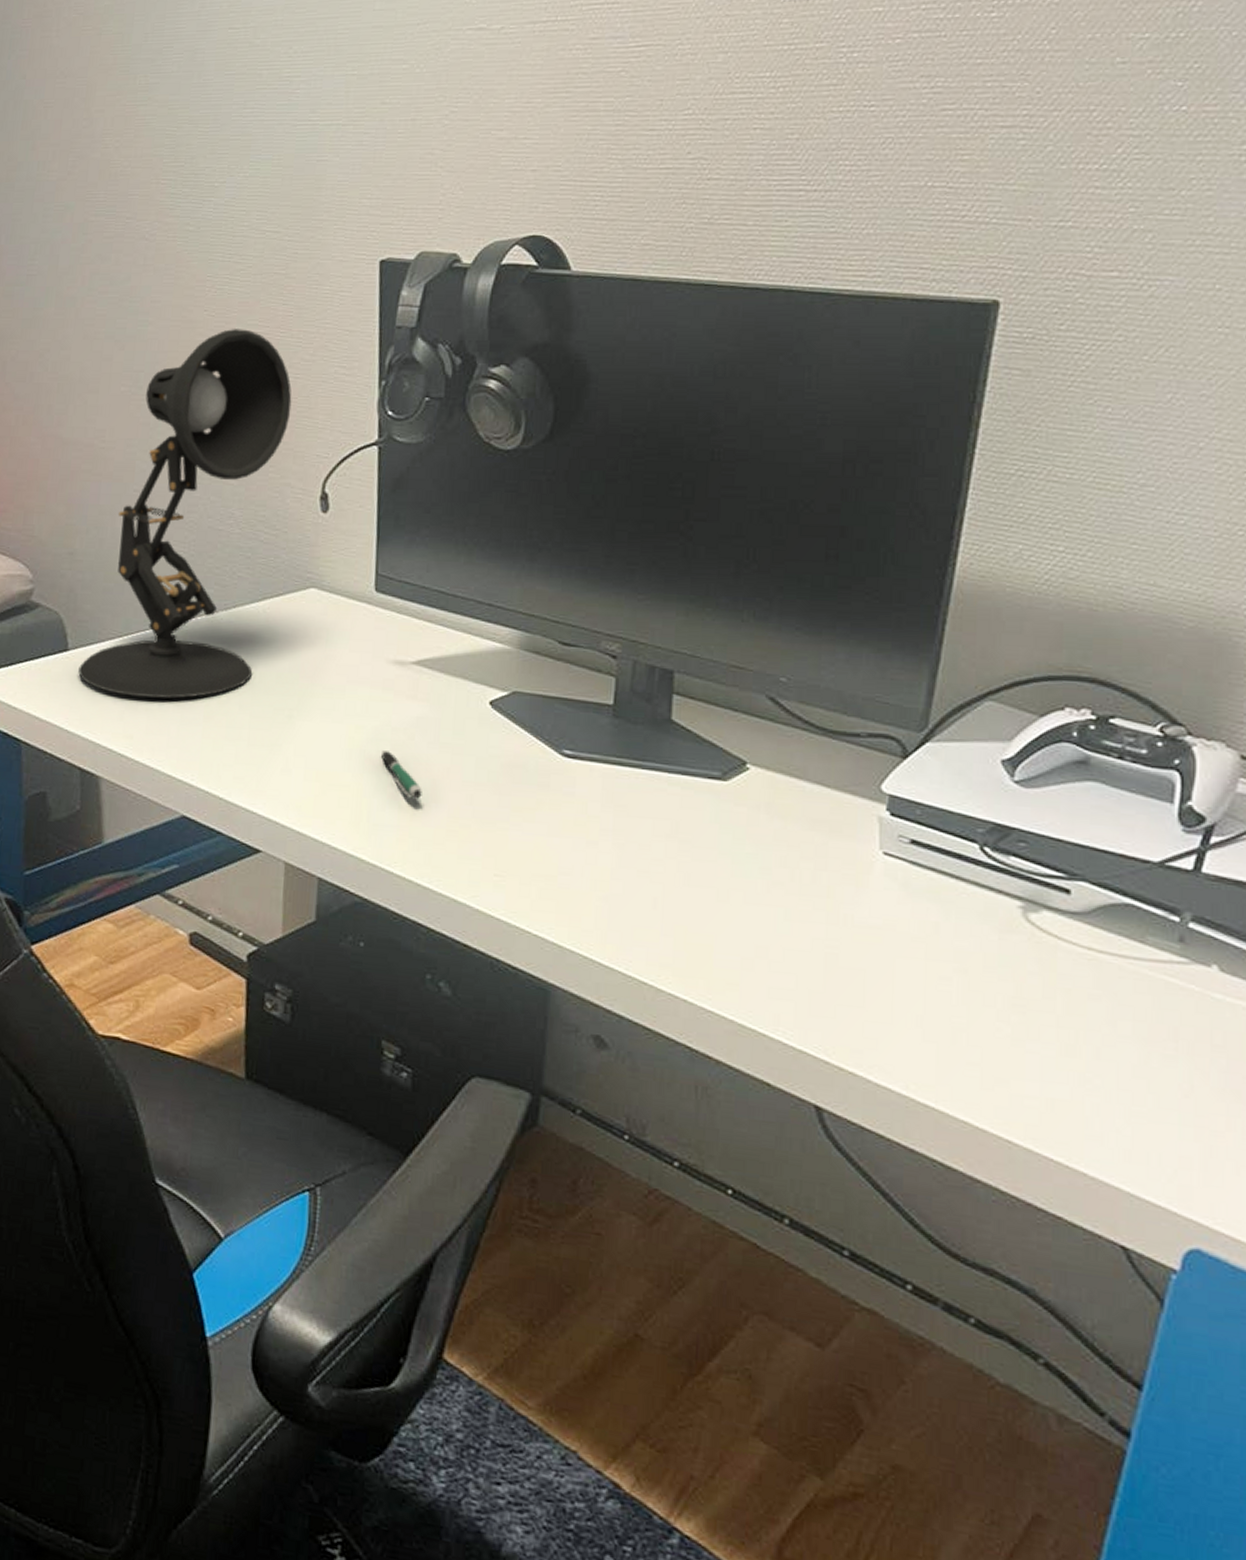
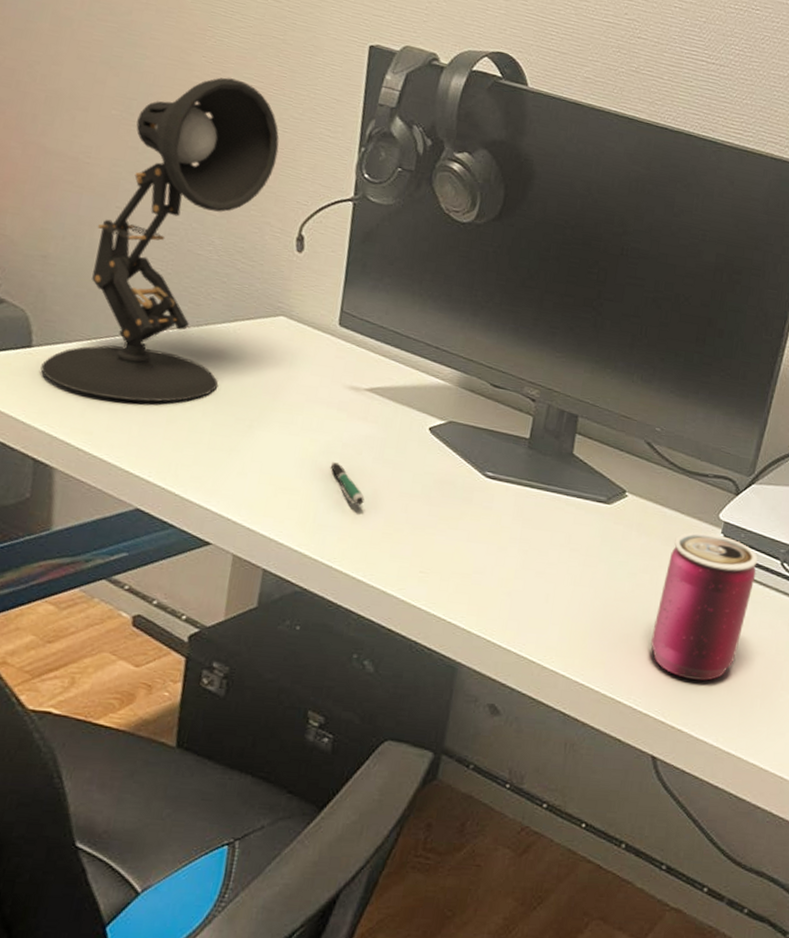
can: none [800,810,944,1008] -> present [651,532,758,681]

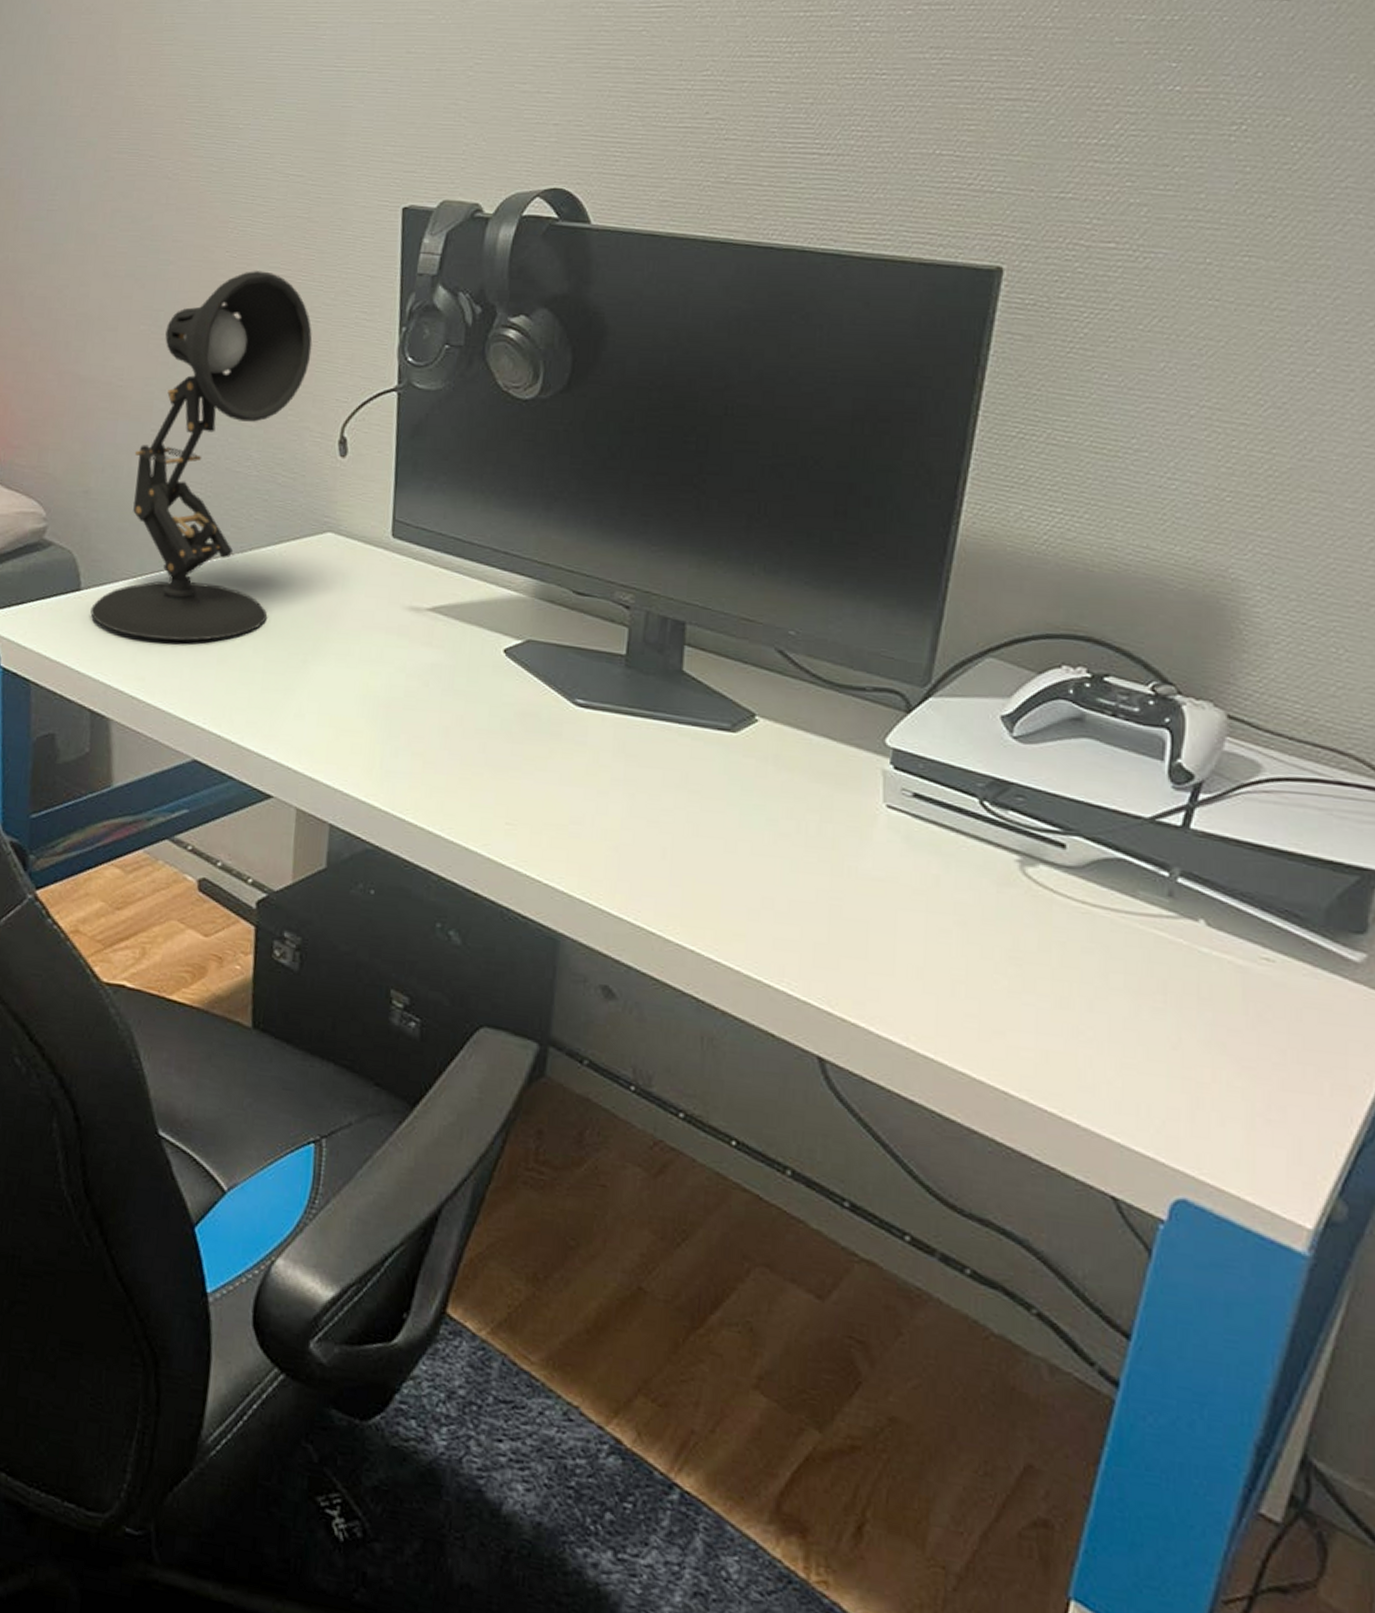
pen: present [331,462,365,505] -> none [395,697,436,746]
can: present [651,532,758,681] -> none [805,763,945,960]

